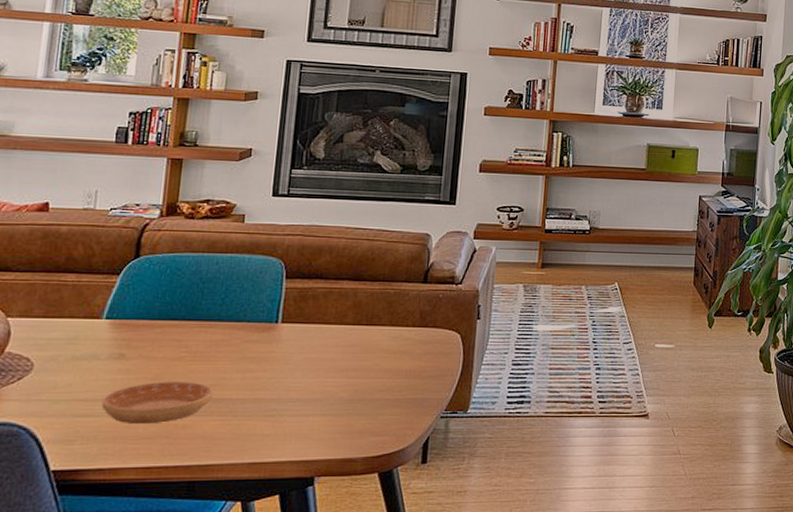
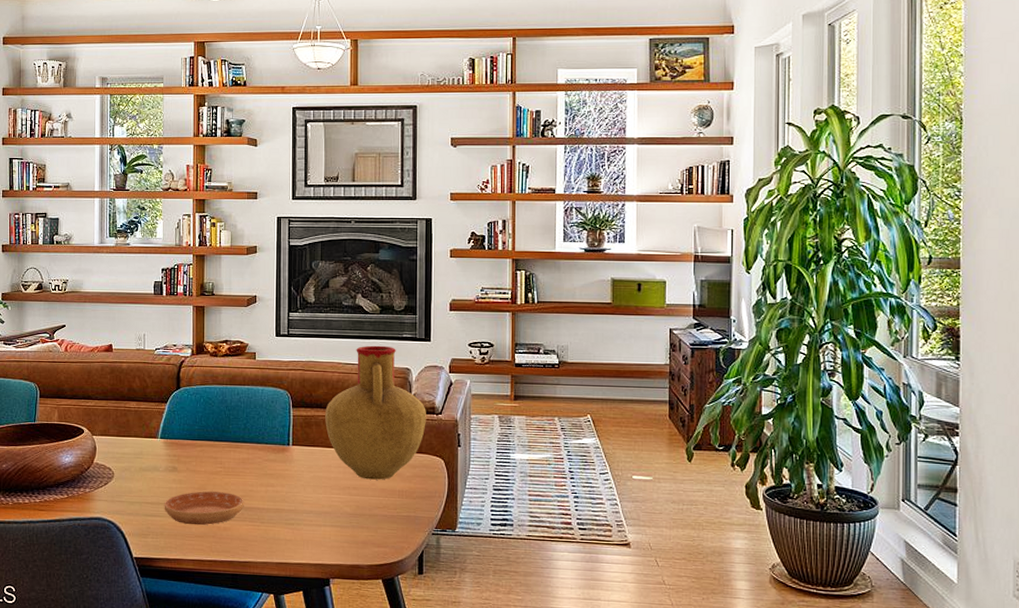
vase: none [324,208,445,359] -> present [325,345,426,480]

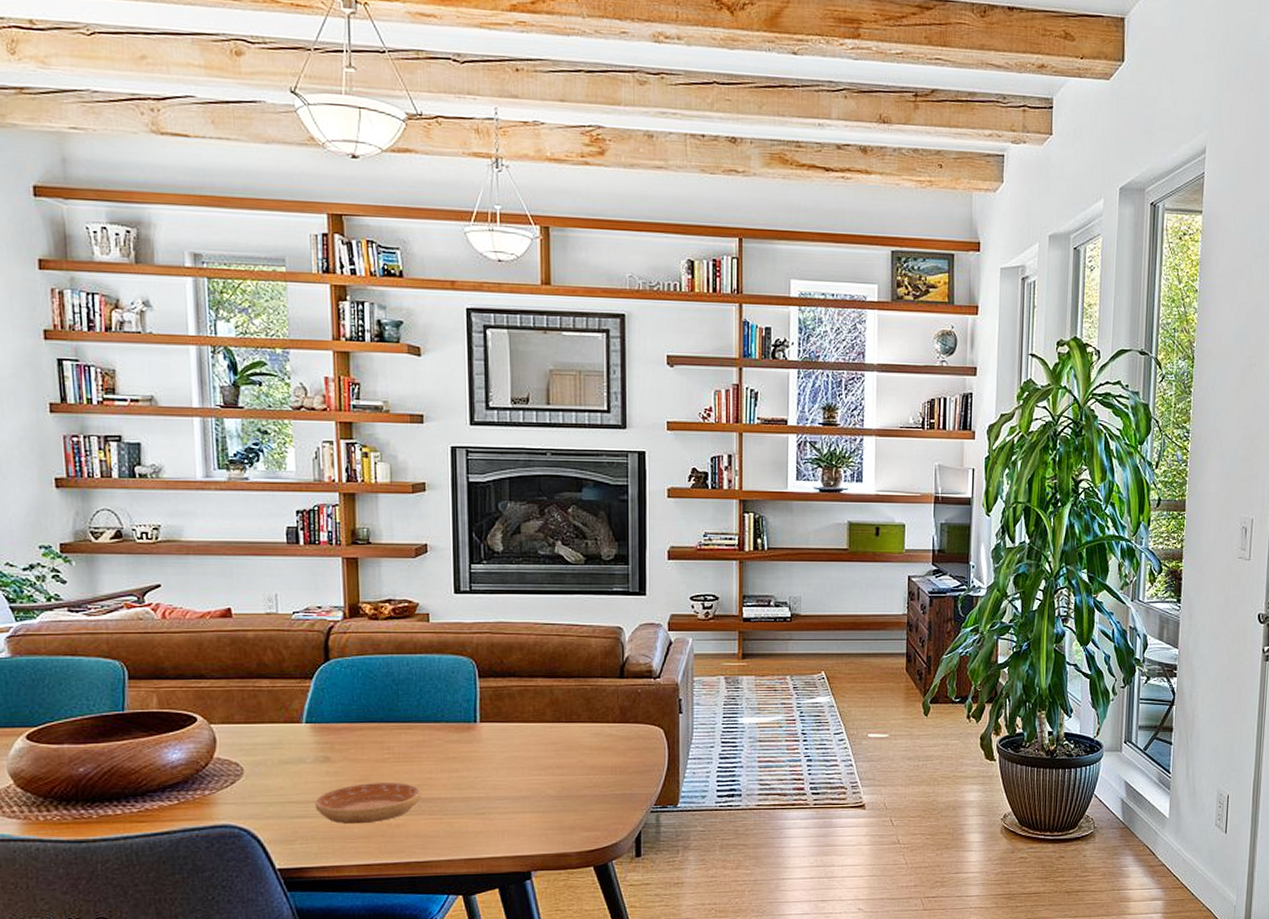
vase: present [325,345,426,480] -> none [520,601,642,756]

